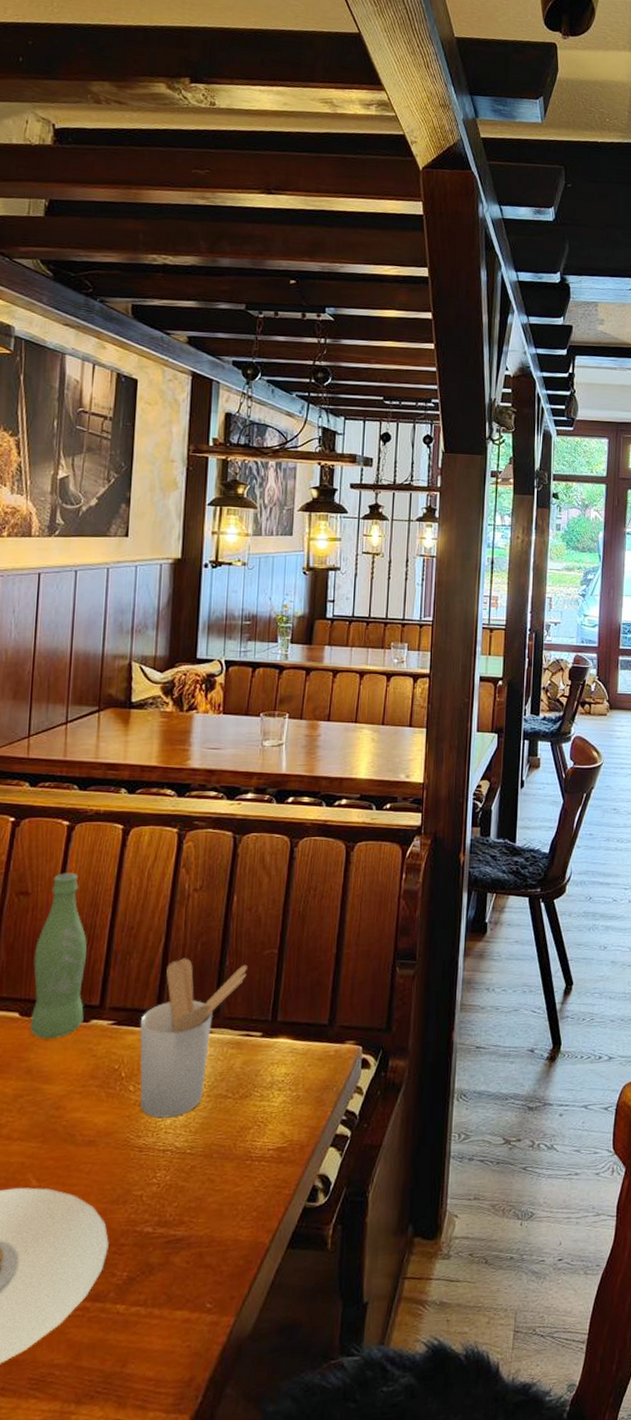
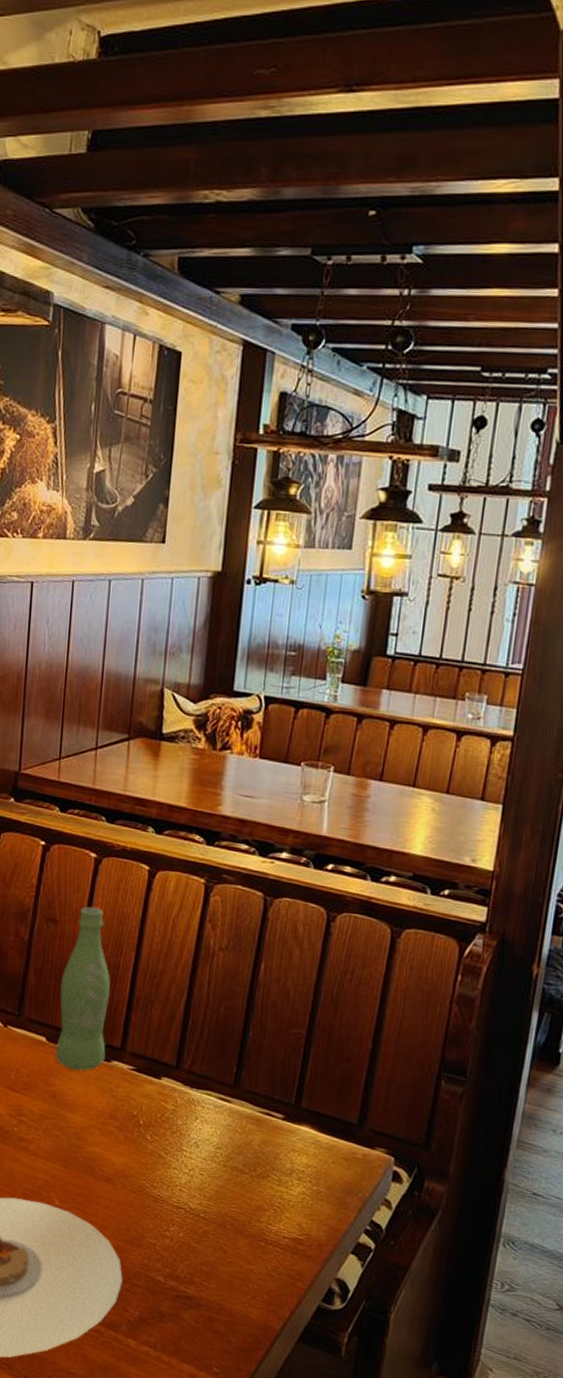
utensil holder: present [140,958,247,1119] -> none [156,1018,272,1178]

